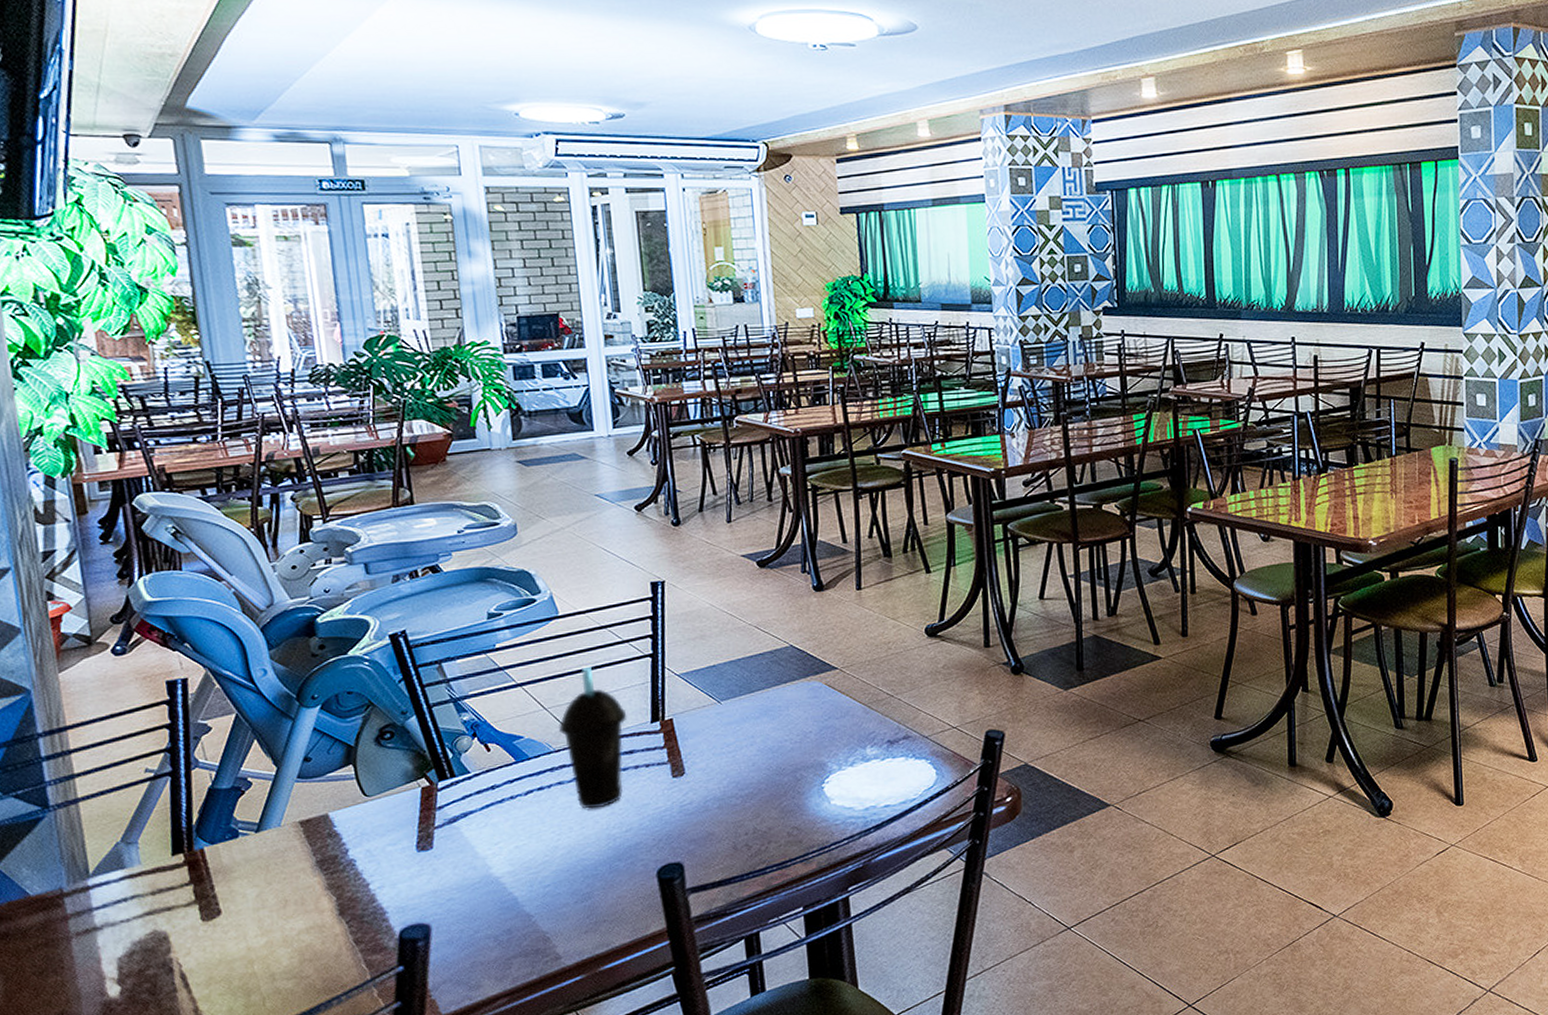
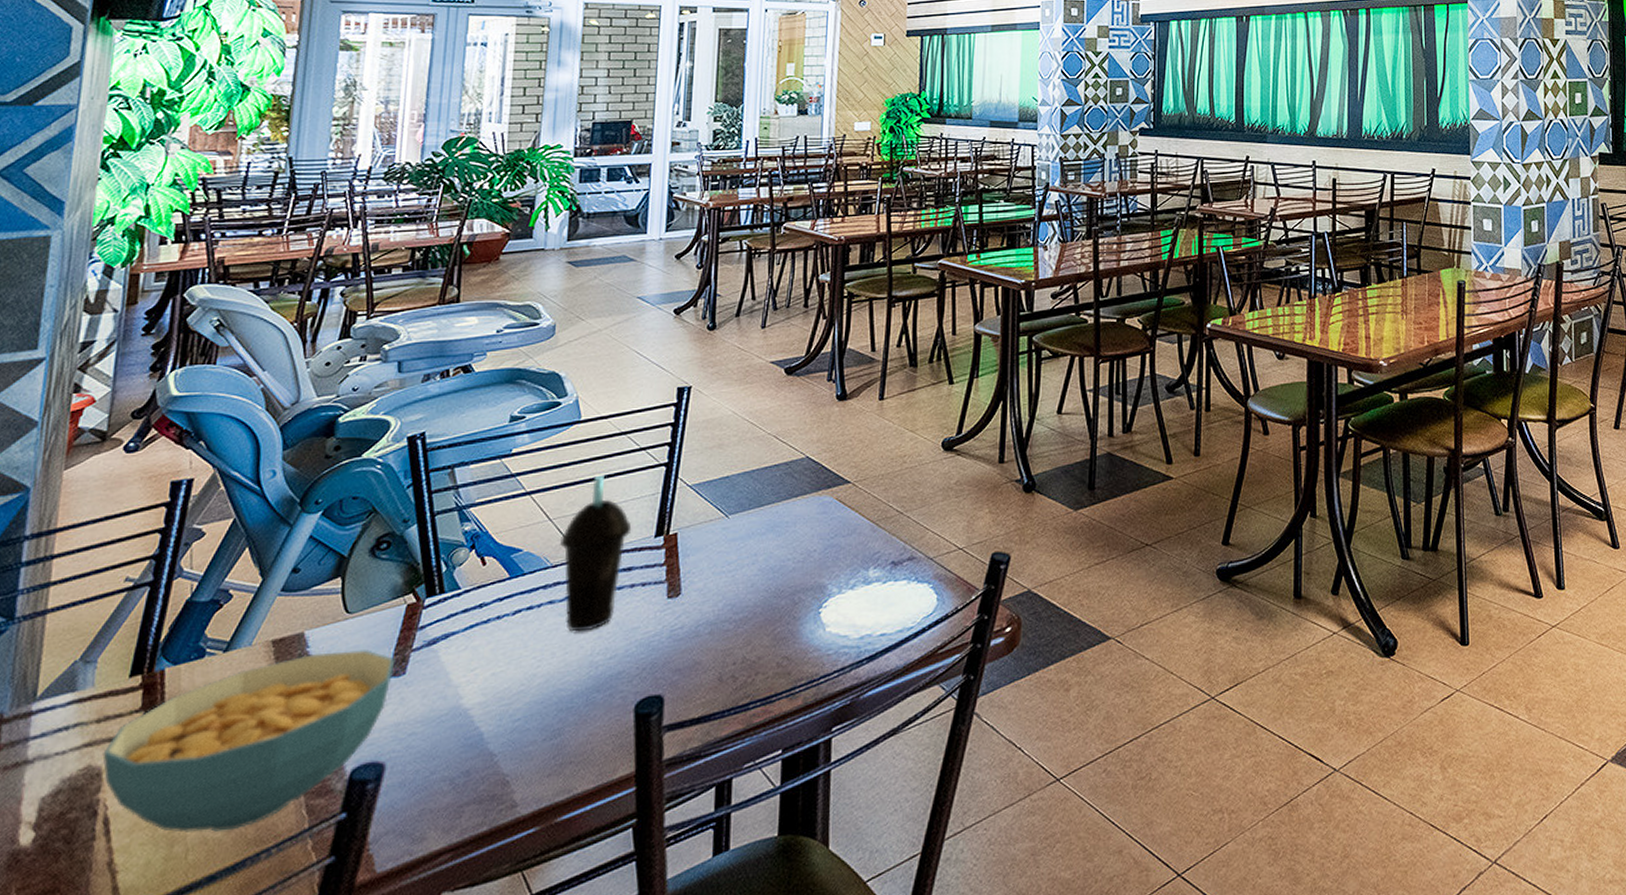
cereal bowl: none [164,828,421,984] -> present [102,650,395,832]

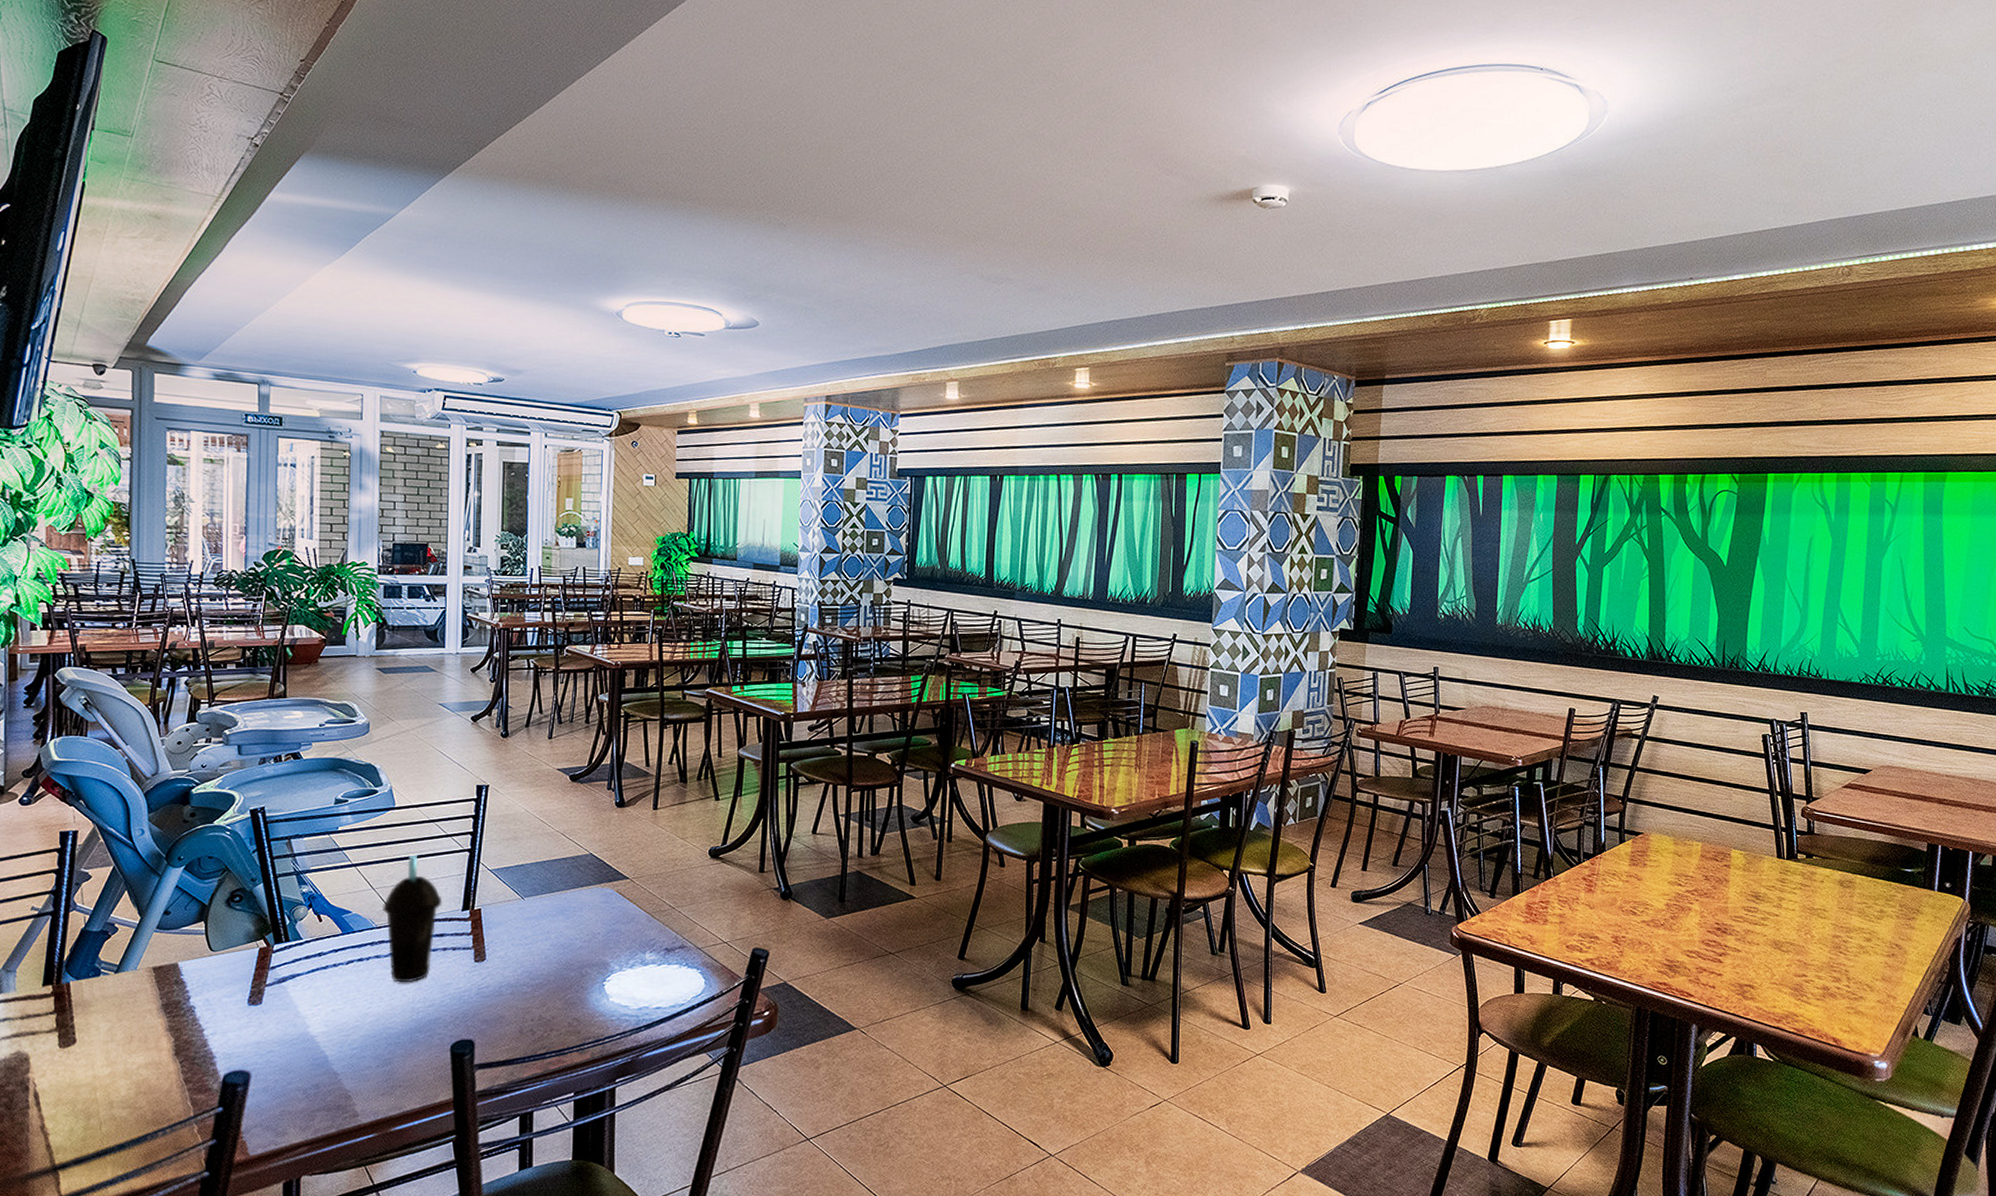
cereal bowl: present [102,650,395,832] -> none [28,980,253,1112]

